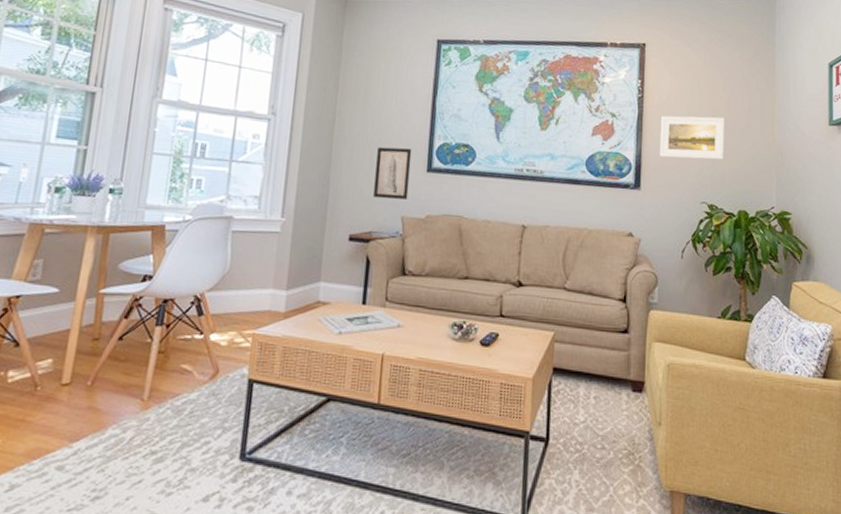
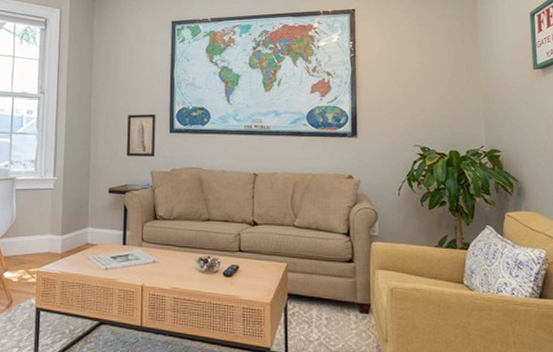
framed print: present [659,115,724,160] -> none [372,68,433,108]

